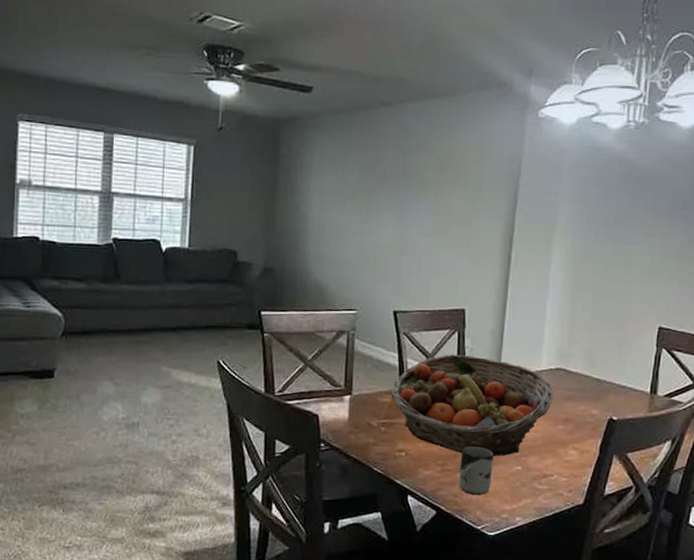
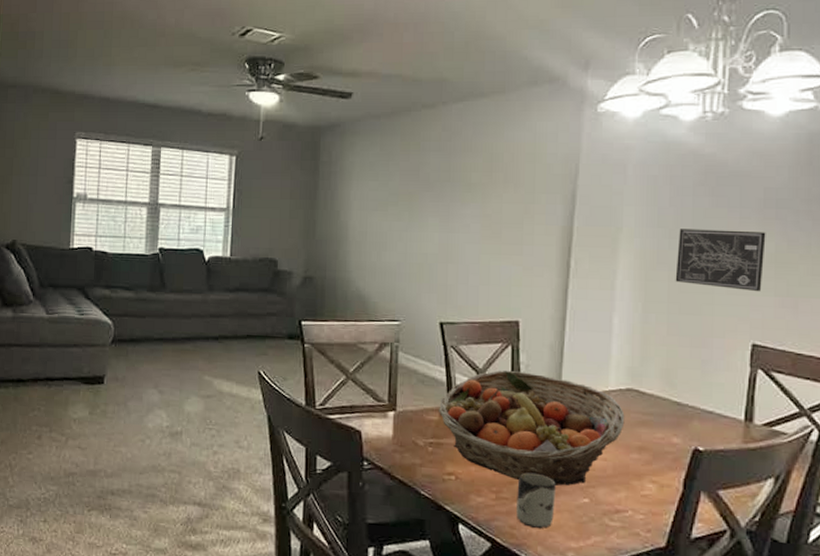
wall art: none [599,226,674,282] -> present [675,229,766,292]

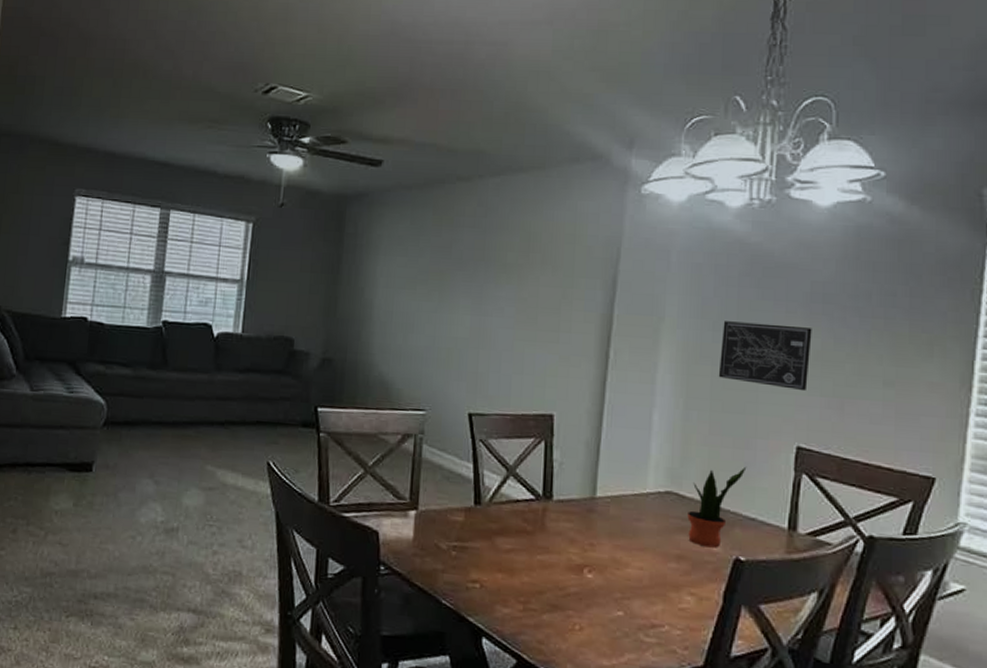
fruit basket: present [438,370,625,486] -> none [463,468,663,597]
cup: present [516,472,556,529] -> none [545,581,588,645]
potted plant: none [648,363,704,440] -> present [687,466,747,548]

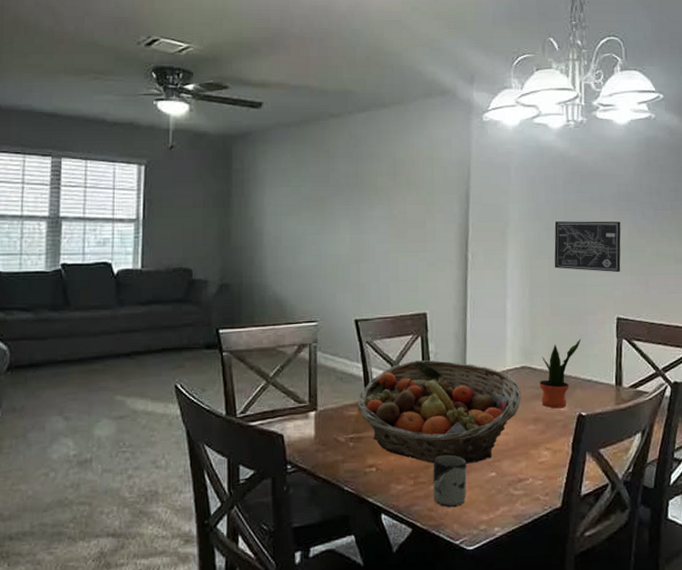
fruit basket: none [463,468,663,597] -> present [357,359,521,464]
cup: none [545,581,588,645] -> present [433,454,467,508]

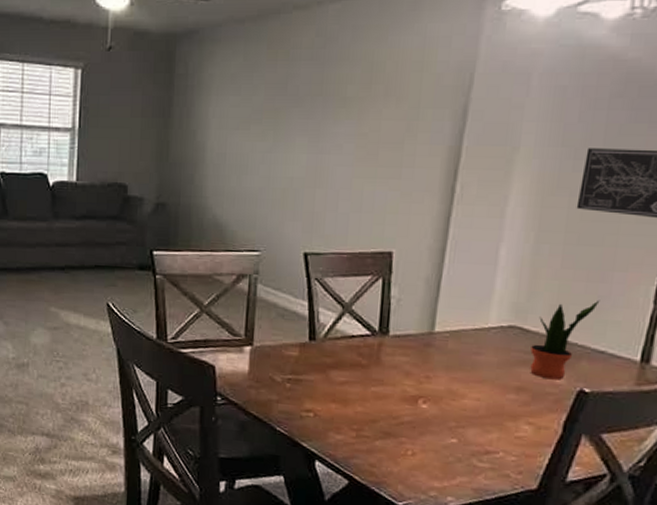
fruit basket: present [357,359,521,464] -> none [298,304,505,426]
cup: present [433,454,467,508] -> none [377,411,422,468]

